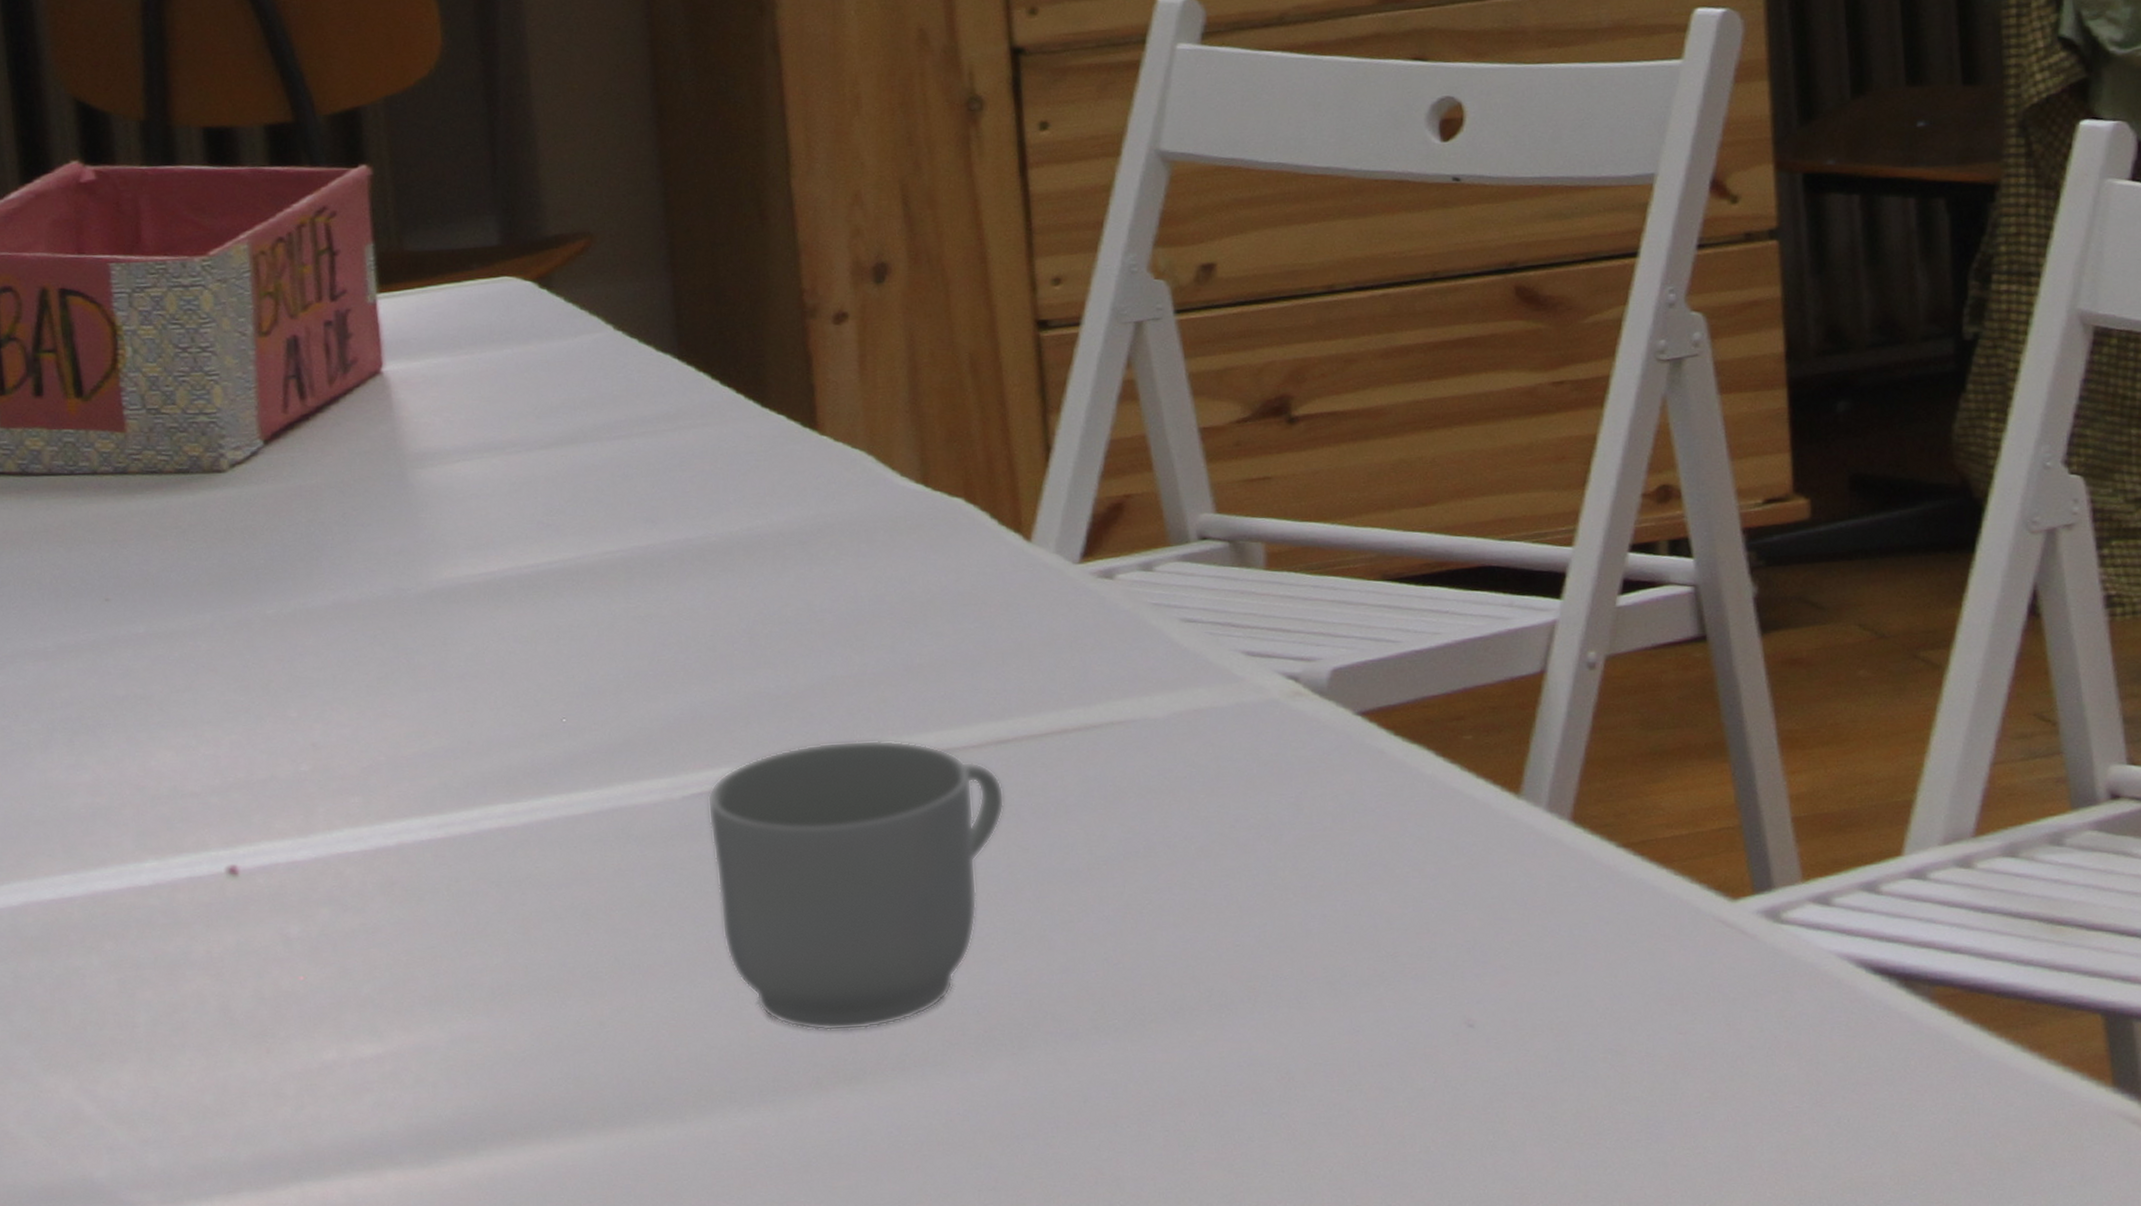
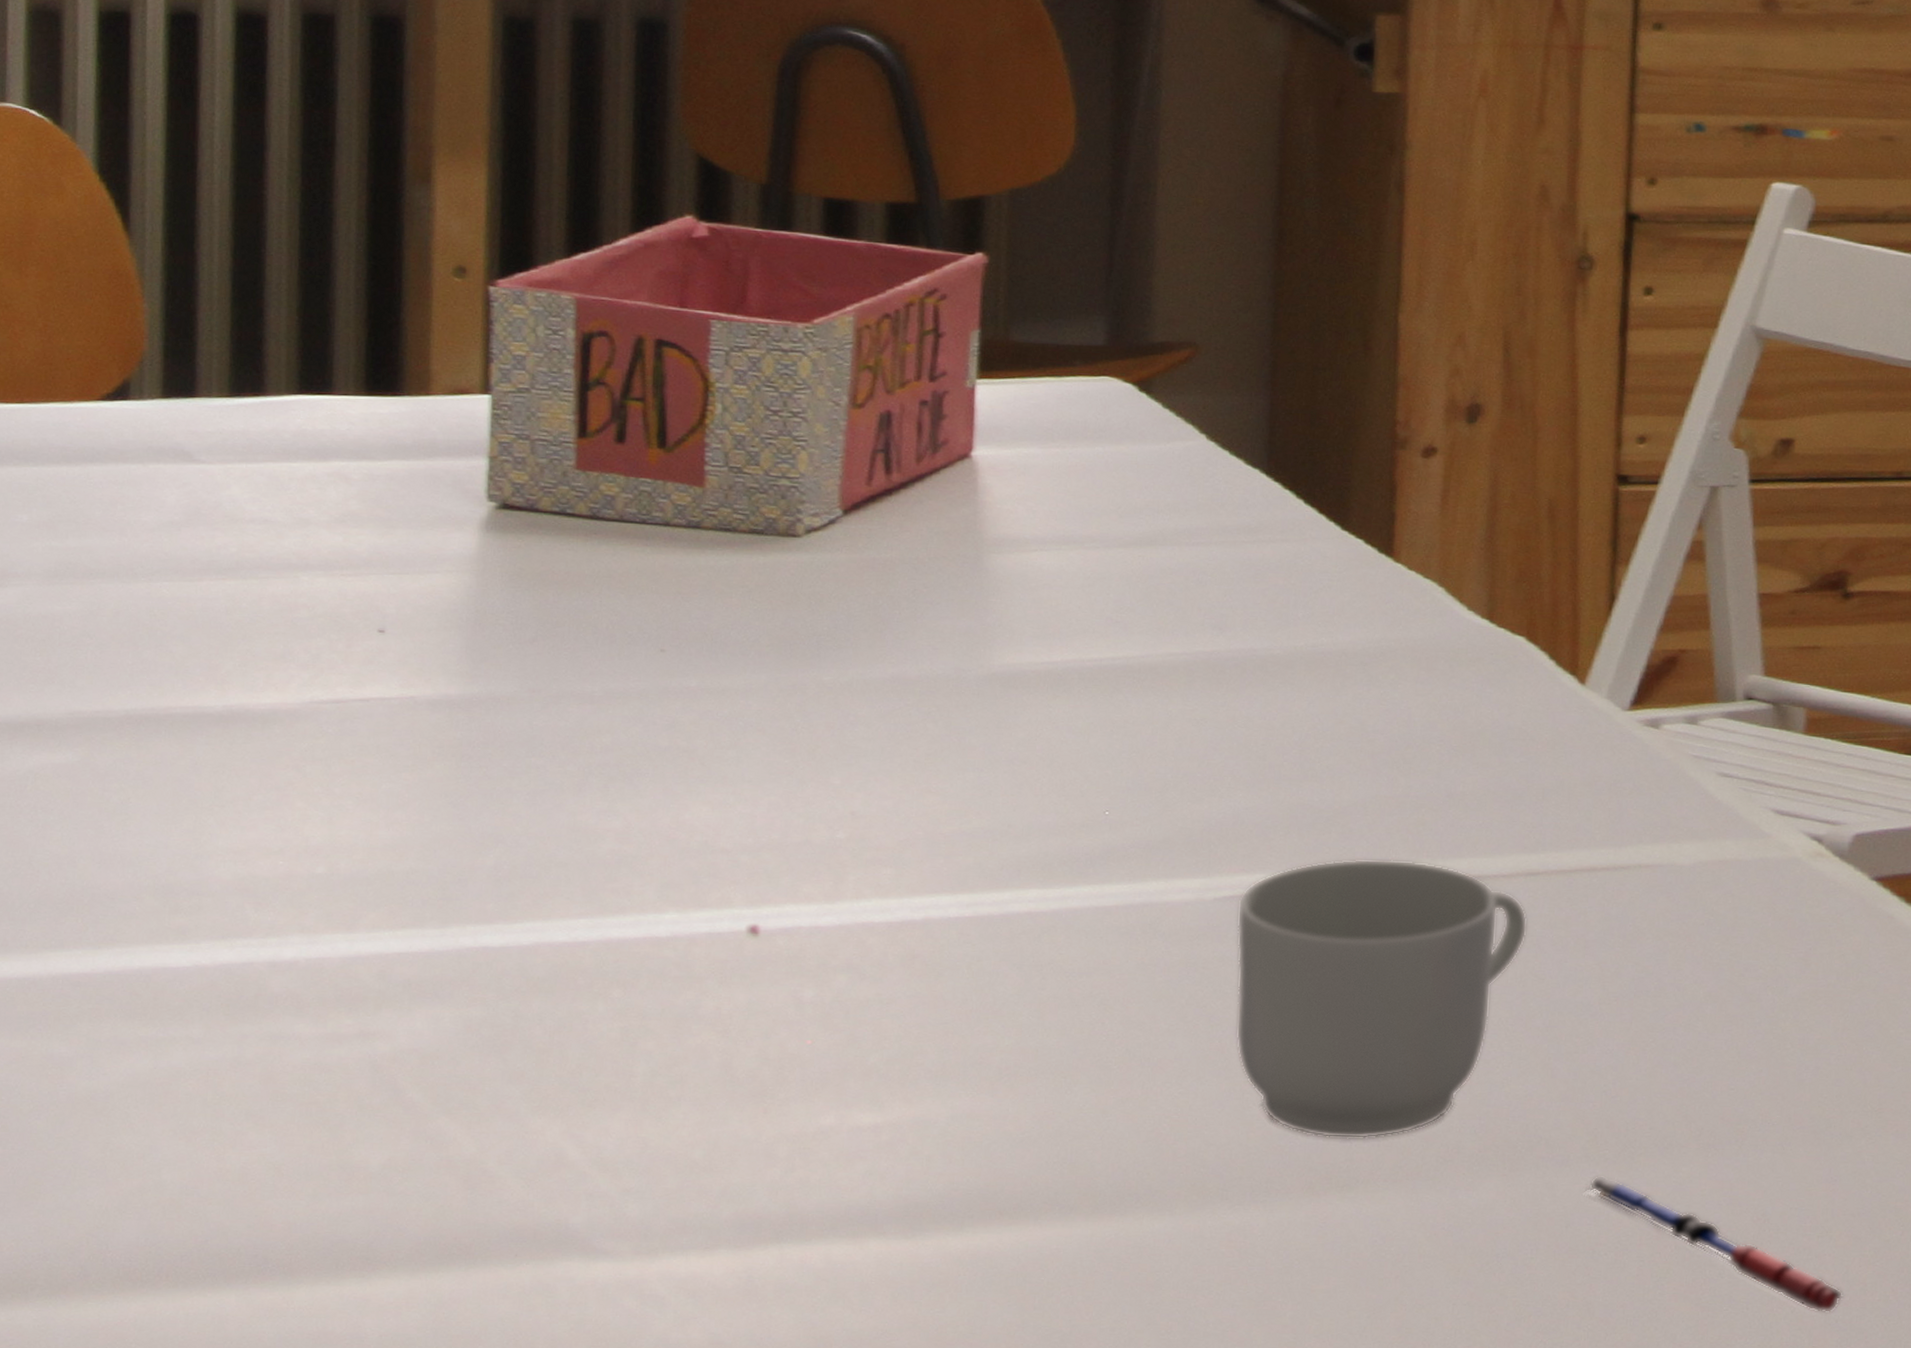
pen: none [1099,1045,1383,1170] -> present [1585,1175,1844,1313]

